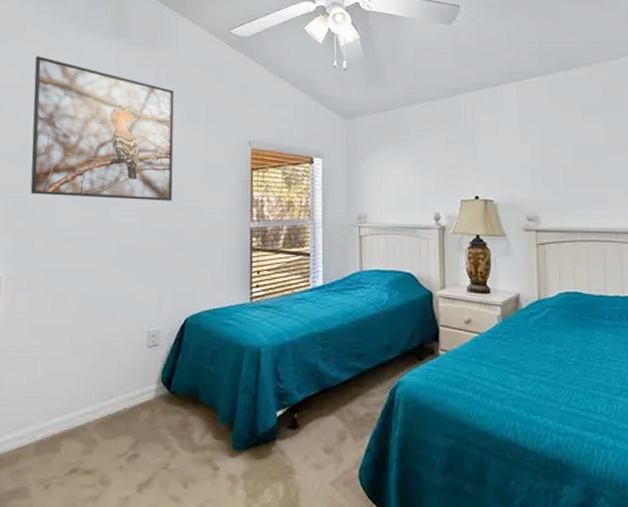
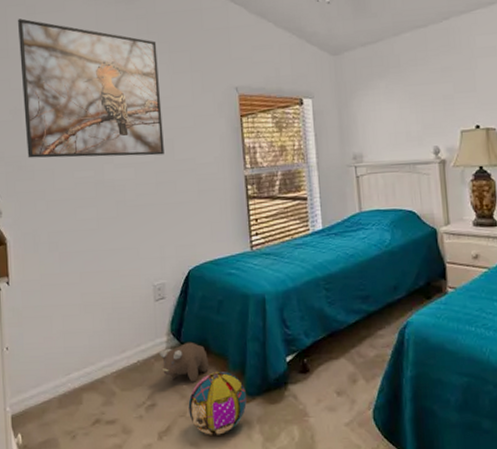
plush toy: none [146,391,197,433] -> present [158,342,209,382]
ball: none [172,424,233,490] -> present [188,372,247,435]

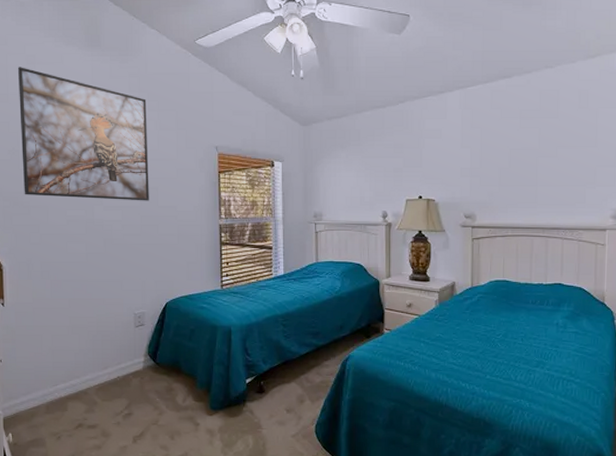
plush toy: present [158,342,209,382] -> none [136,363,179,397]
ball: present [188,372,247,435] -> none [160,389,210,441]

